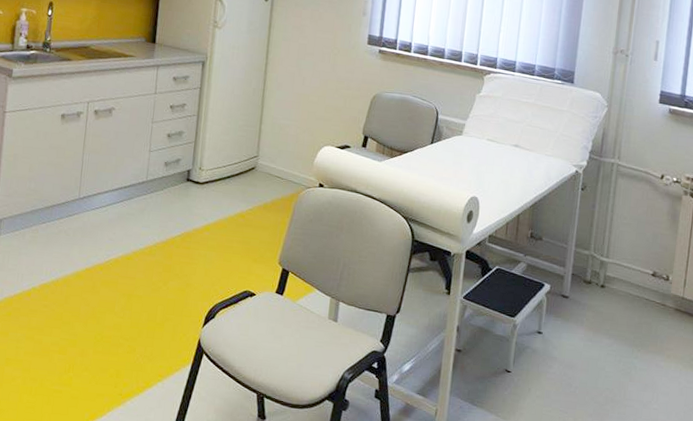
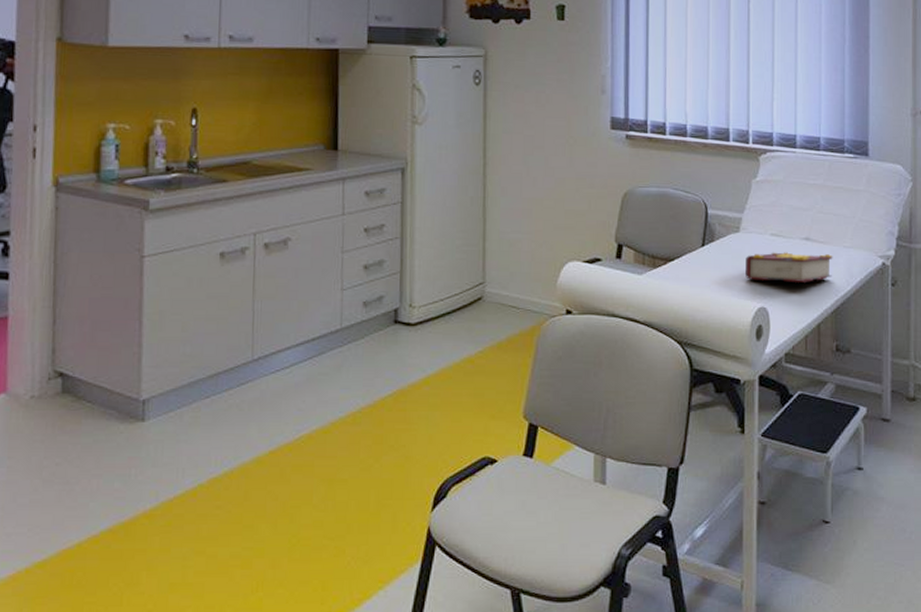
book: none [463,153,536,181] -> present [745,252,833,282]

